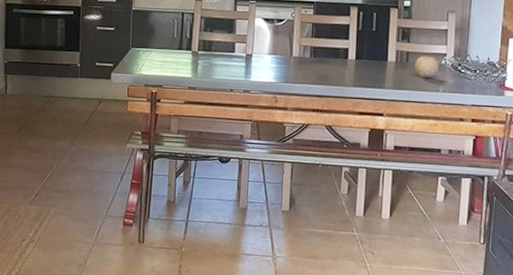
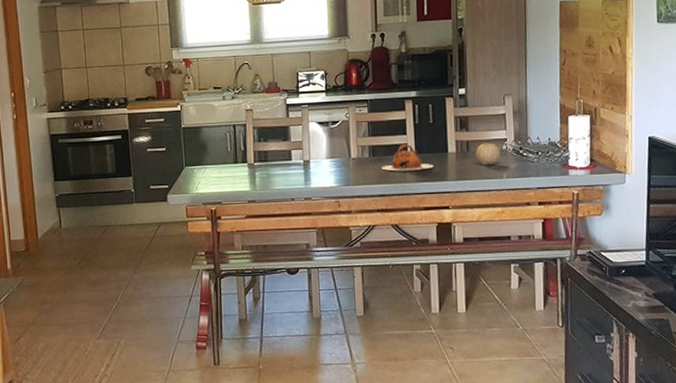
teapot: none [321,49,372,76] -> present [381,144,434,171]

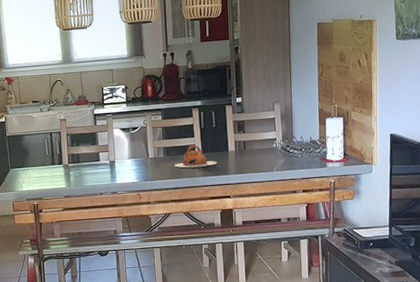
fruit: present [475,143,500,166] -> none [251,142,271,161]

